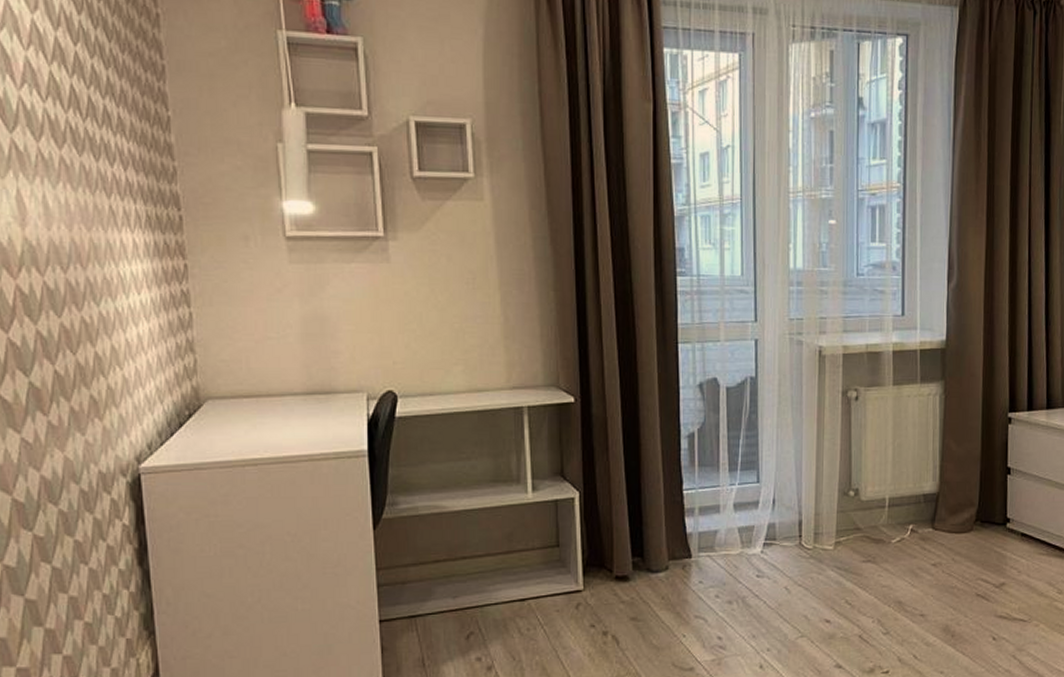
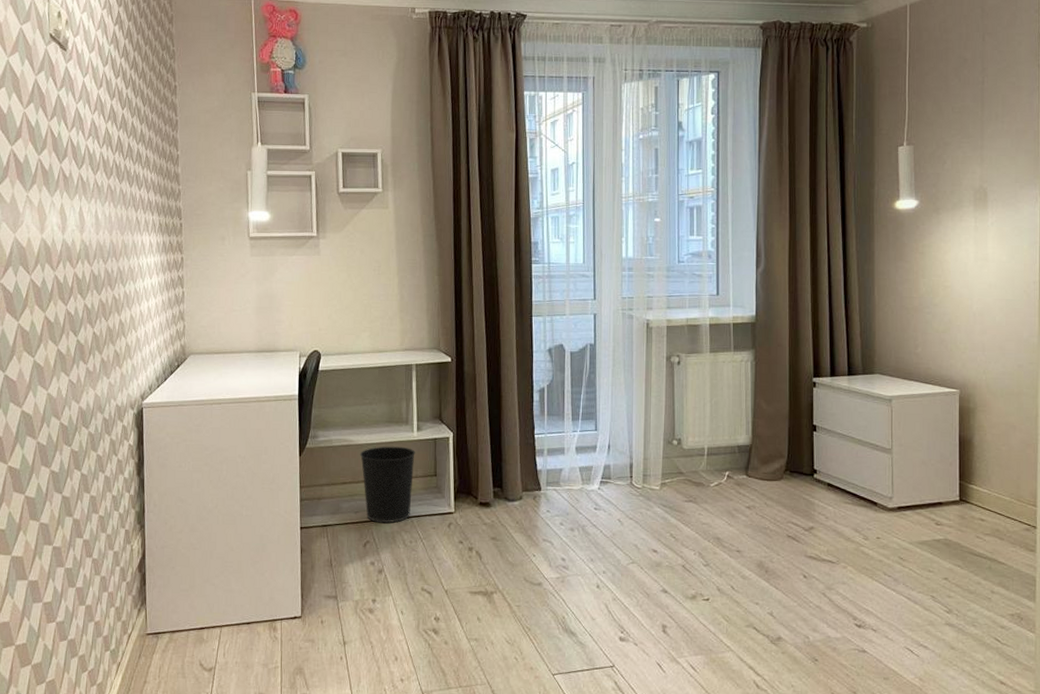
wastebasket: none [456,512,531,608] -> present [359,446,415,523]

